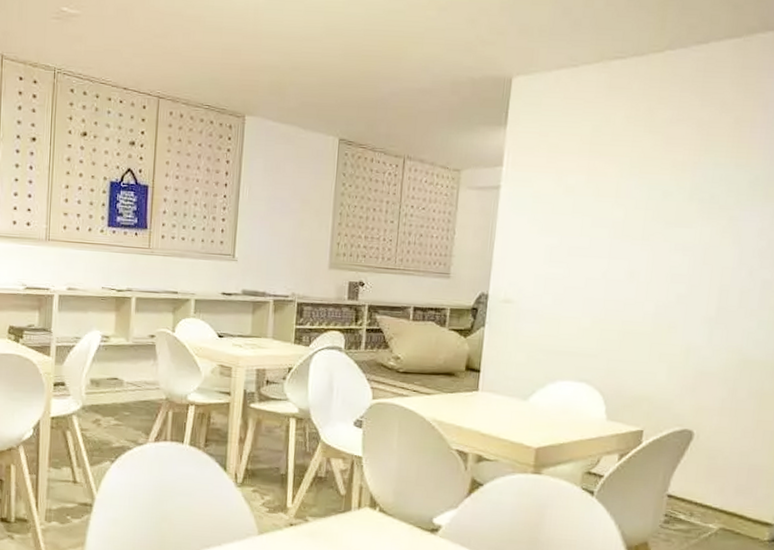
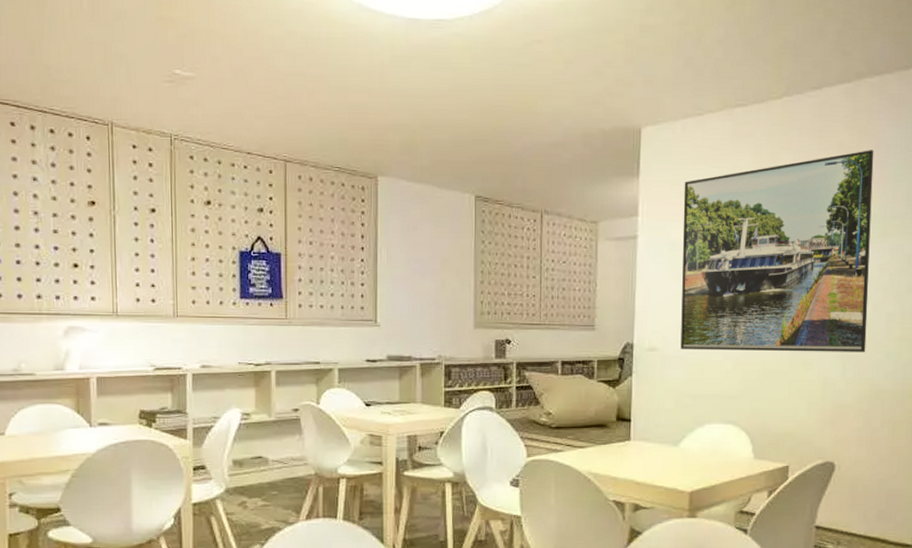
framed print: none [537,108,762,319] -> present [680,150,874,352]

